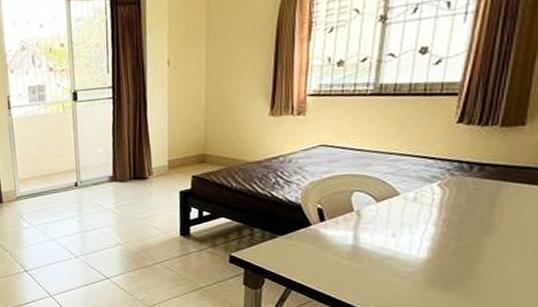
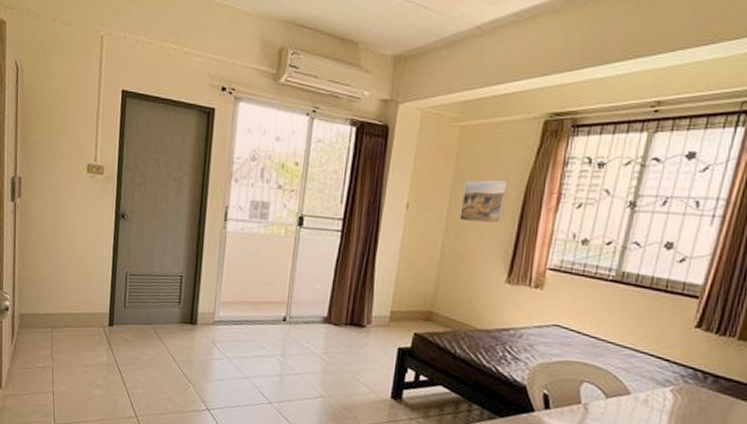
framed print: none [217,20,260,66] -> present [459,180,508,225]

